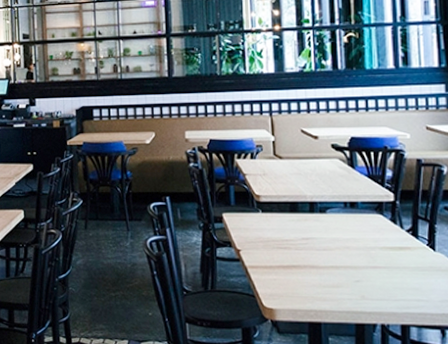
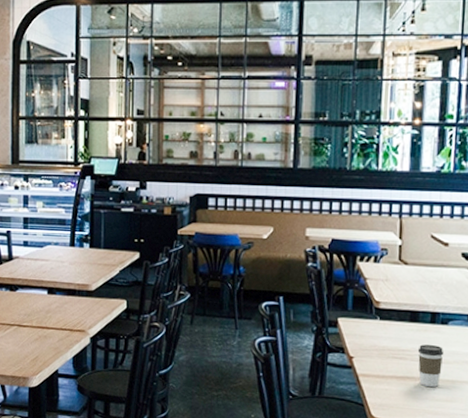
coffee cup: none [300,234,326,274] -> present [417,344,444,387]

